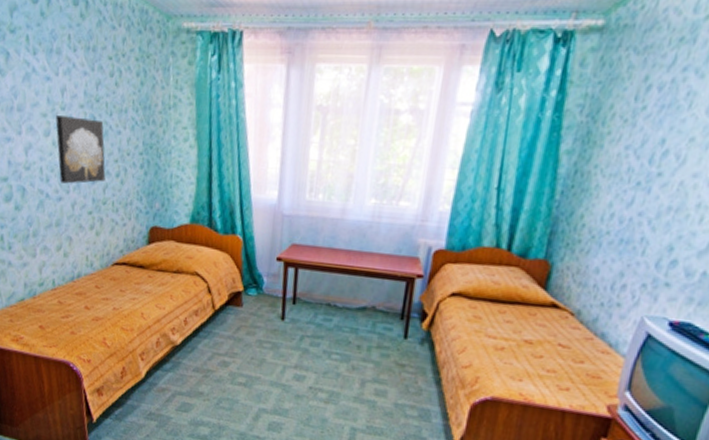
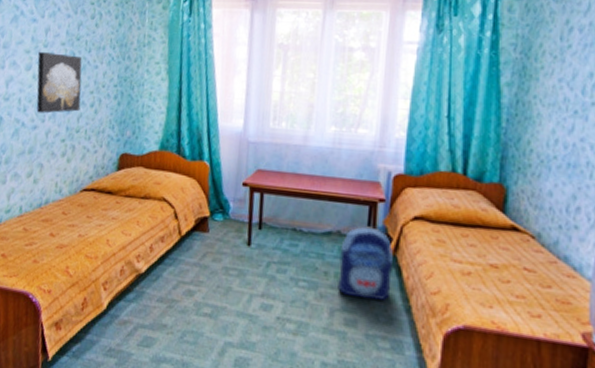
backpack: none [369,302,428,373] -> present [336,226,393,300]

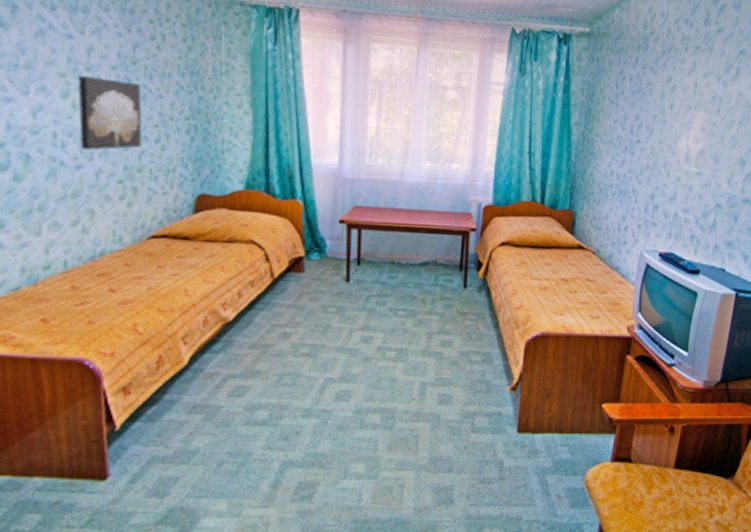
backpack: present [336,226,393,300] -> none [433,254,483,320]

